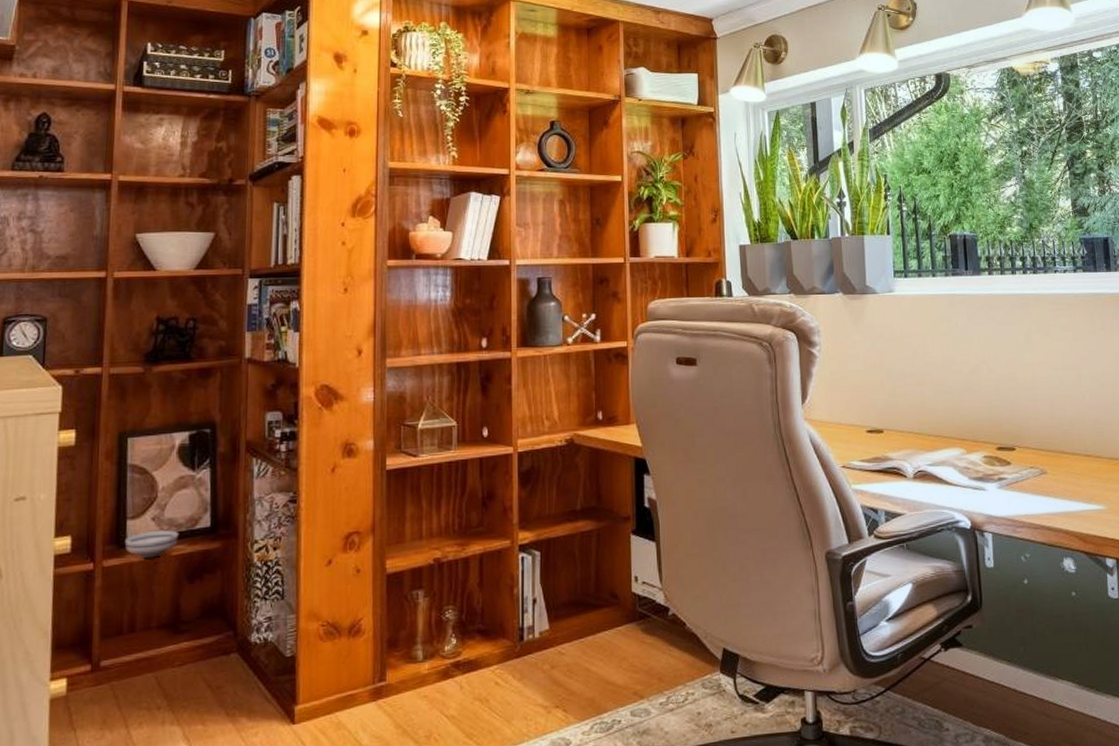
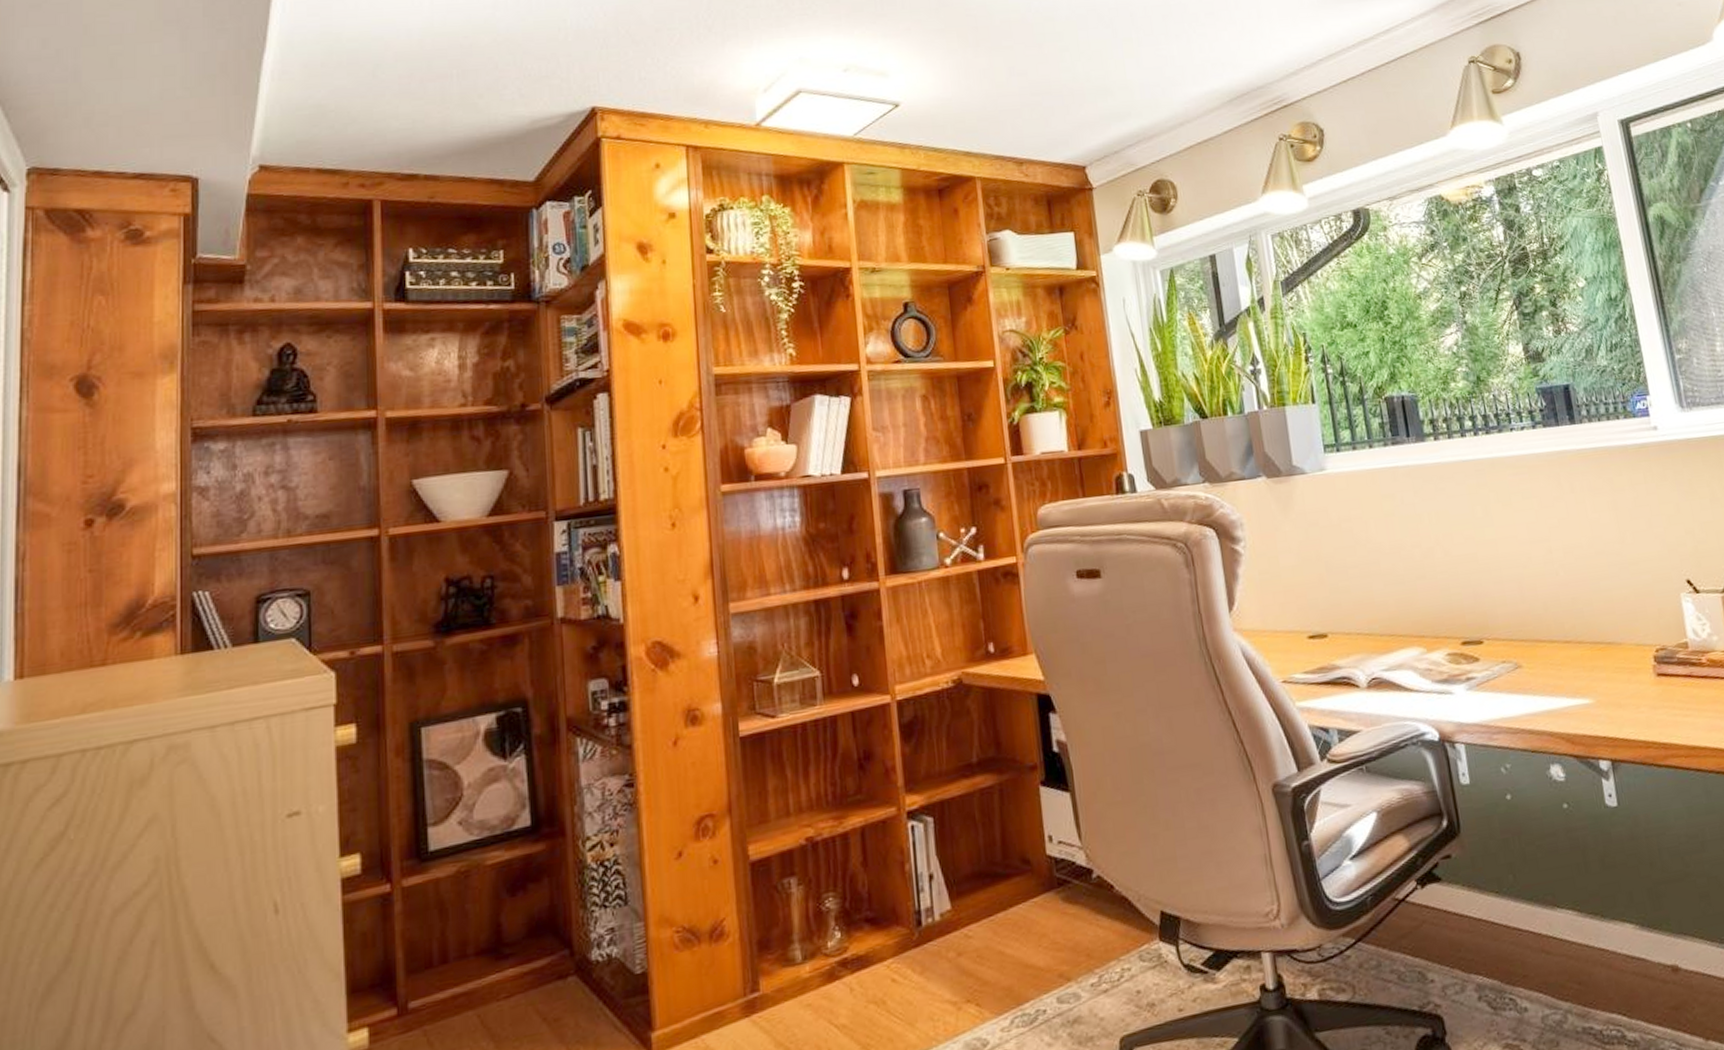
bowl: present [124,530,180,557] -> none [426,834,494,871]

